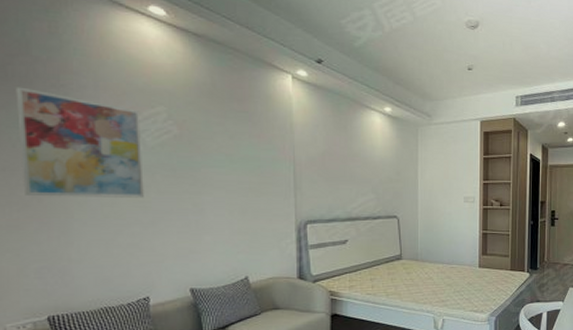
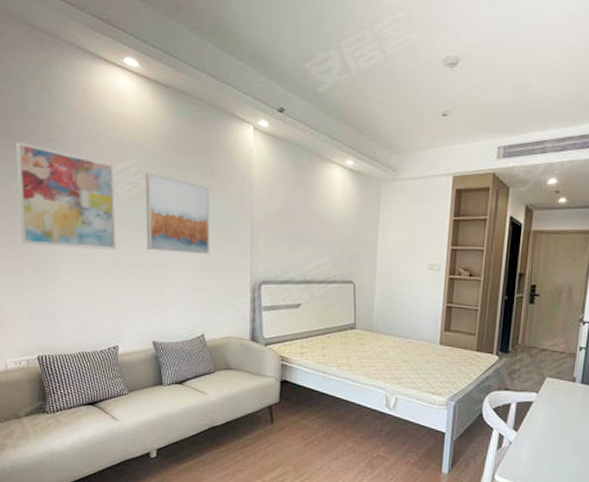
wall art: none [176,118,252,198] -> present [145,171,211,254]

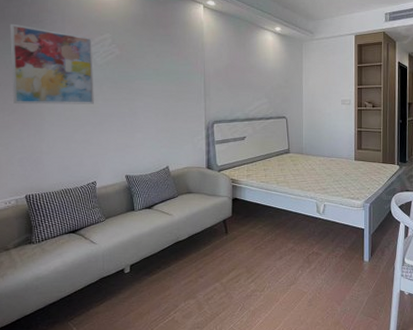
wall art: present [145,171,211,254] -> none [118,42,172,103]

